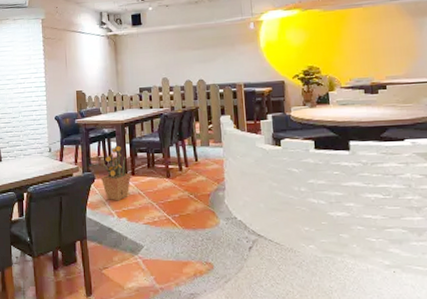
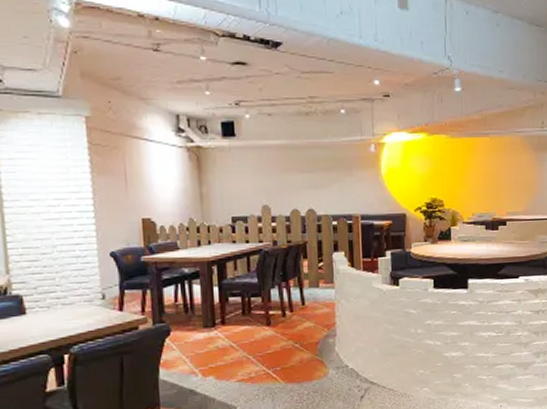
potted plant: present [101,145,131,201] -> none [179,288,221,357]

